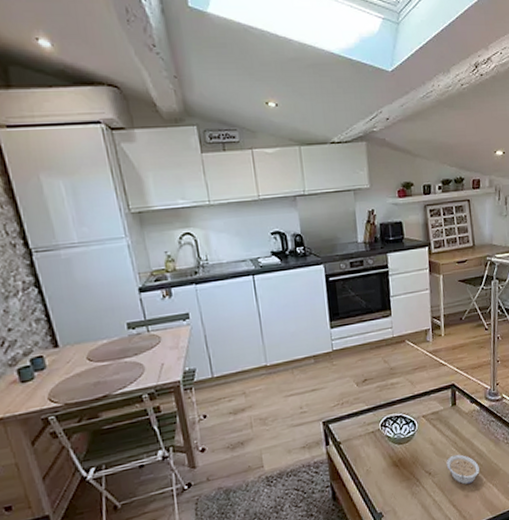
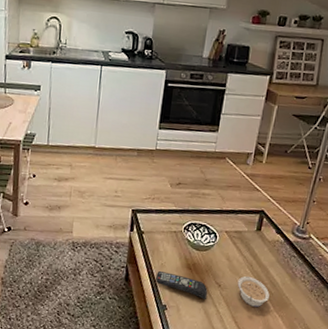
remote control: none [364,474,420,493] -> present [156,270,208,299]

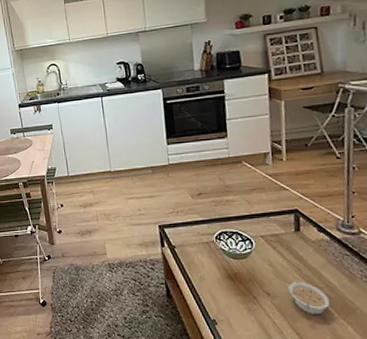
remote control: present [156,270,208,299] -> none [198,284,257,310]

